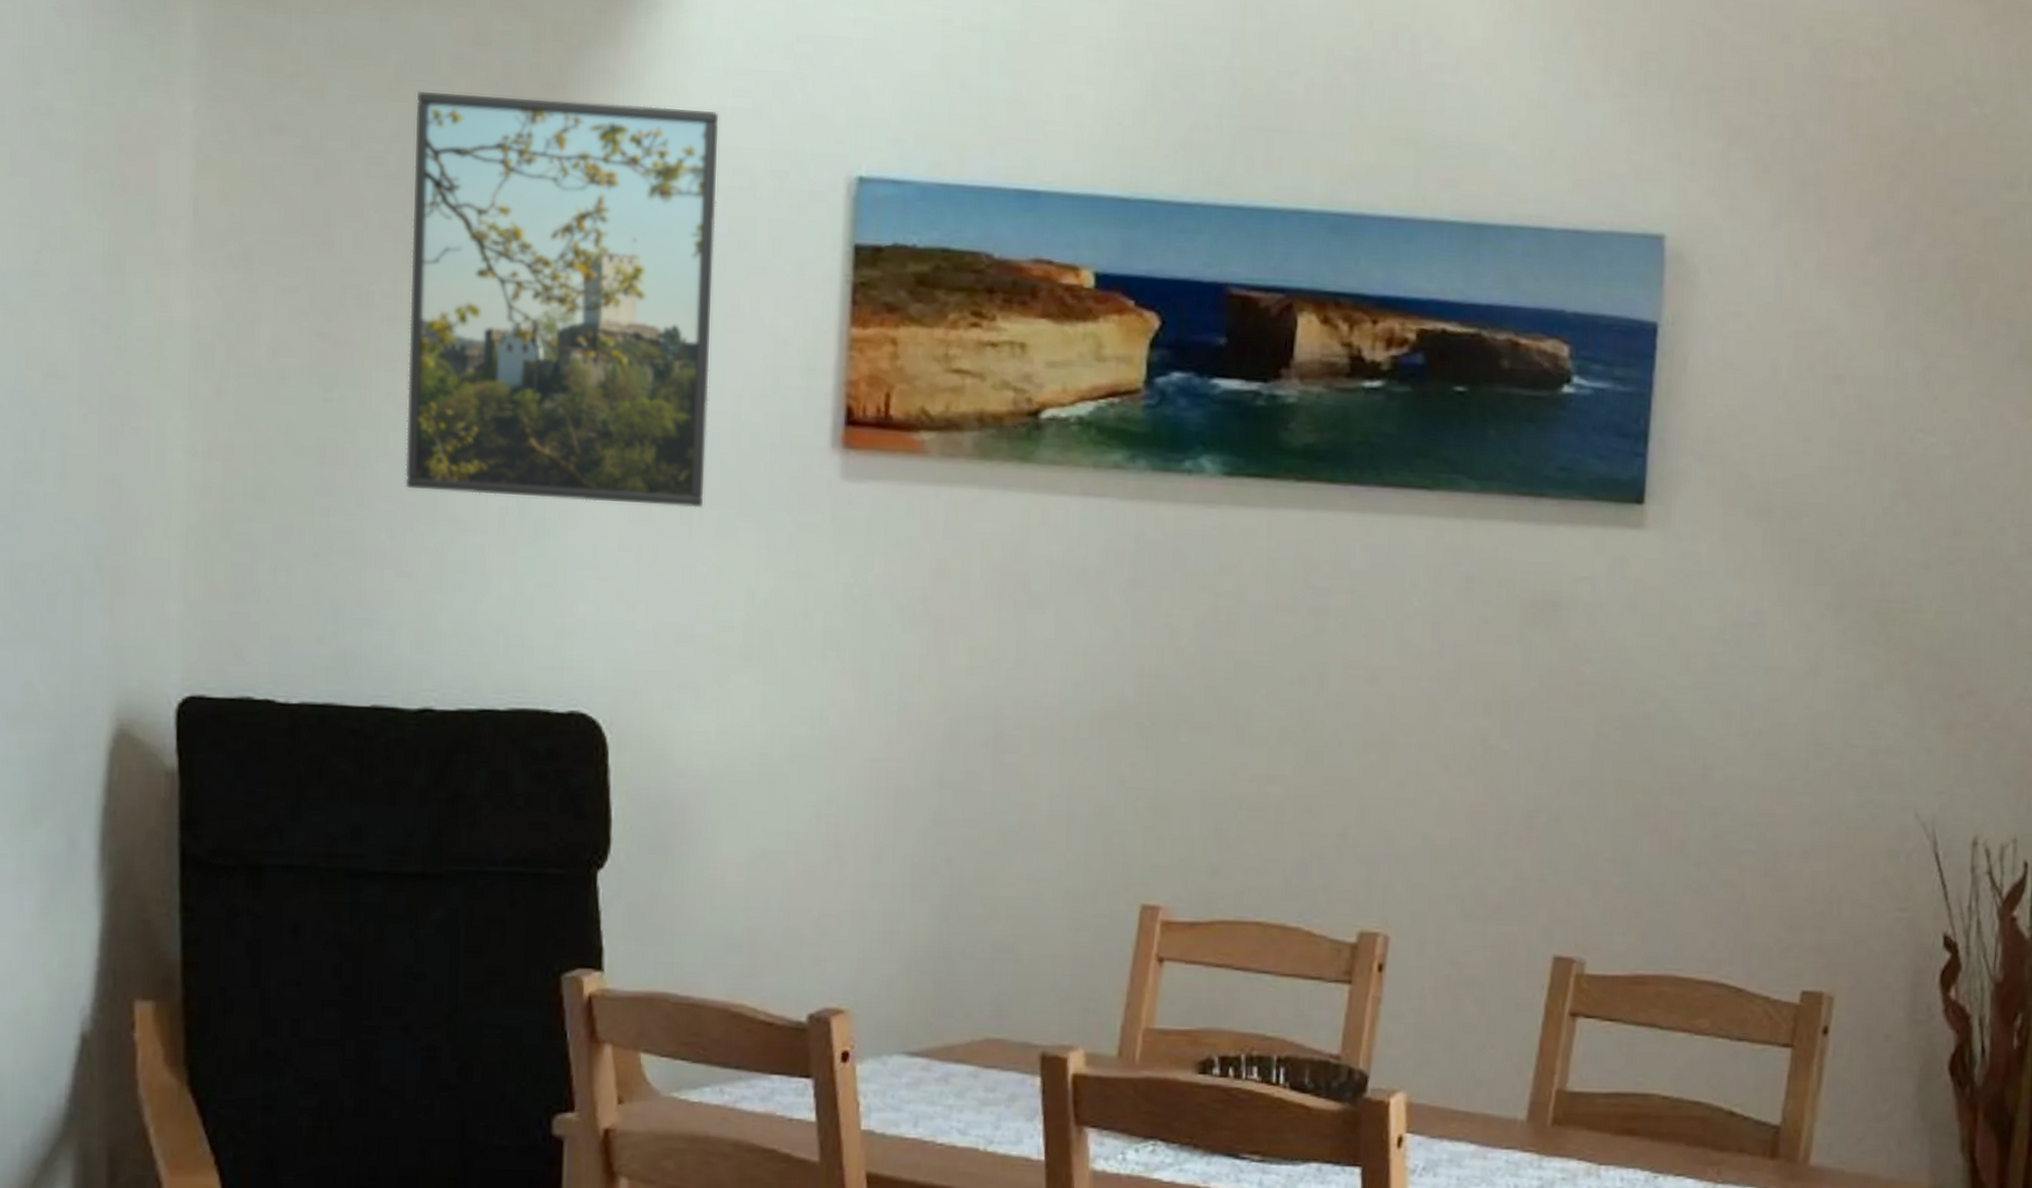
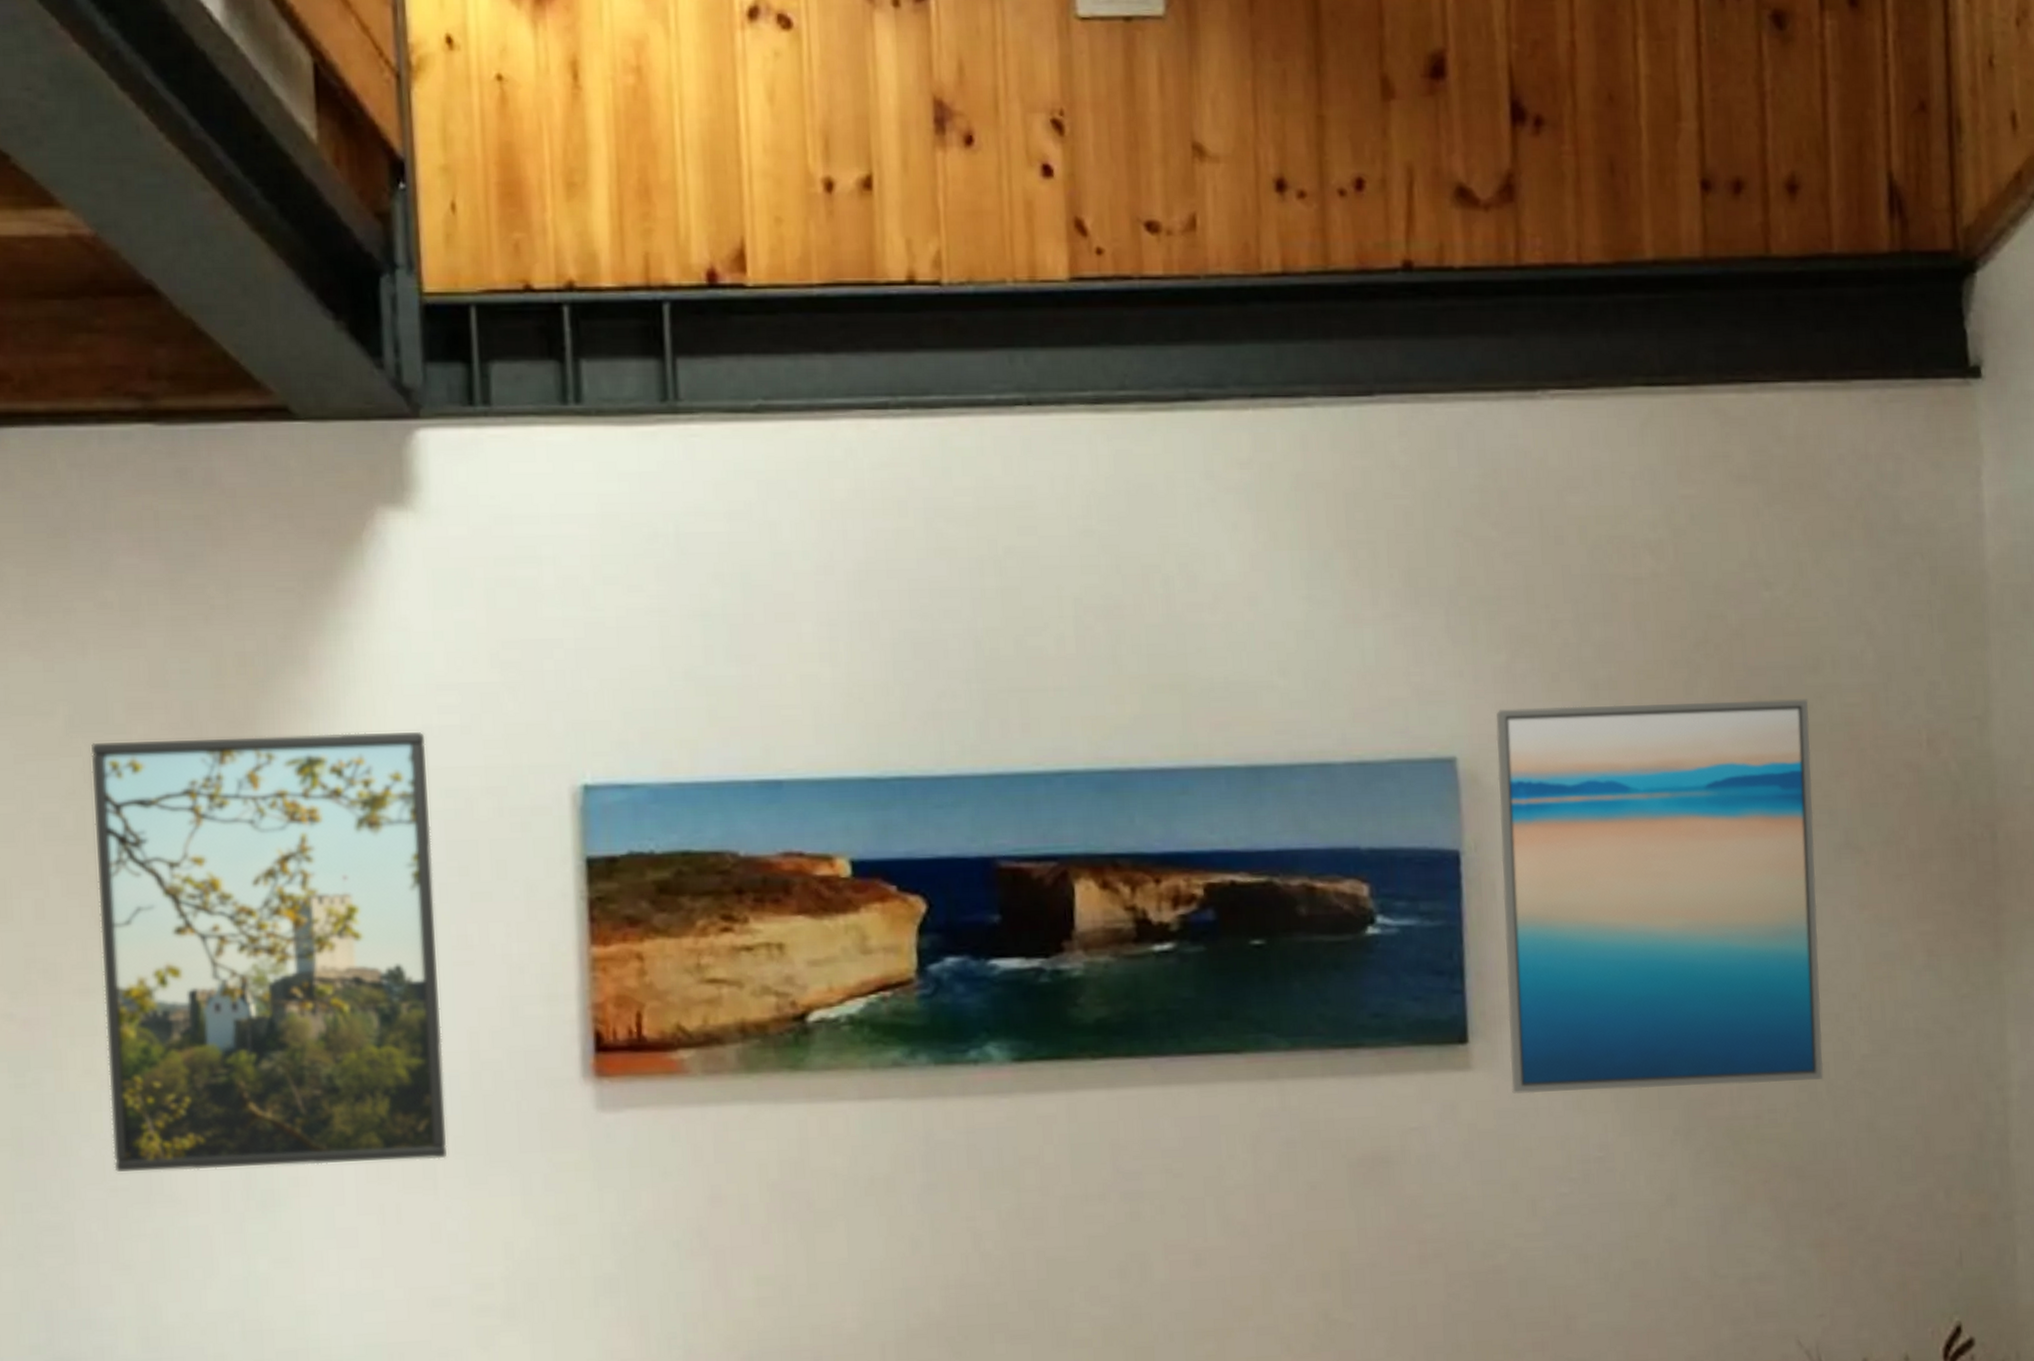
wall art: none [1680,194,2002,574] -> present [1496,699,1824,1094]

